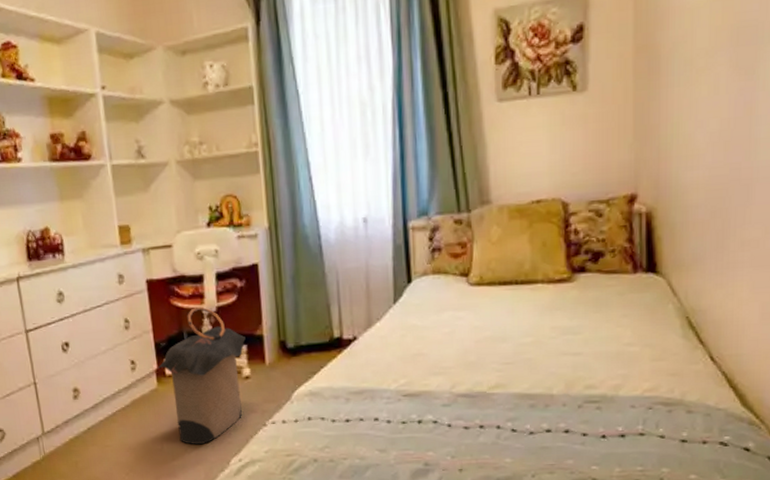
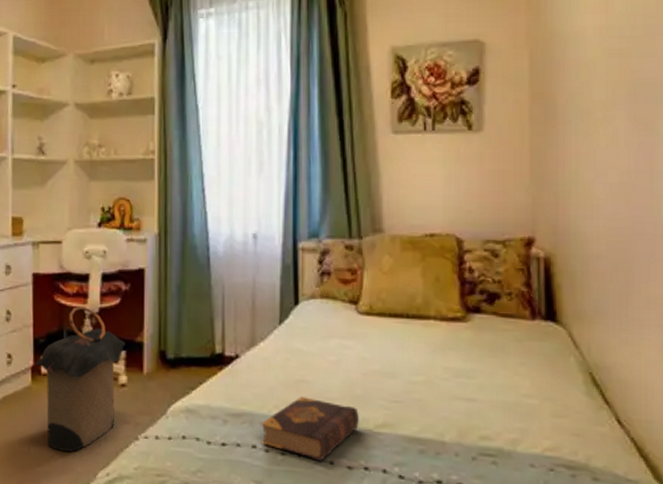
book: none [382,369,473,425] -> present [261,397,359,461]

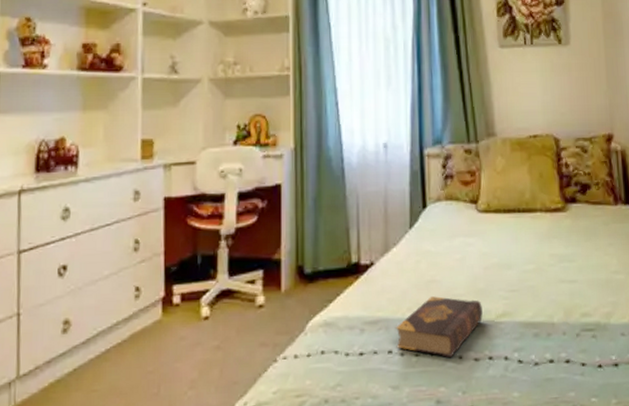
laundry hamper: present [33,306,125,452] -> none [164,227,262,386]

